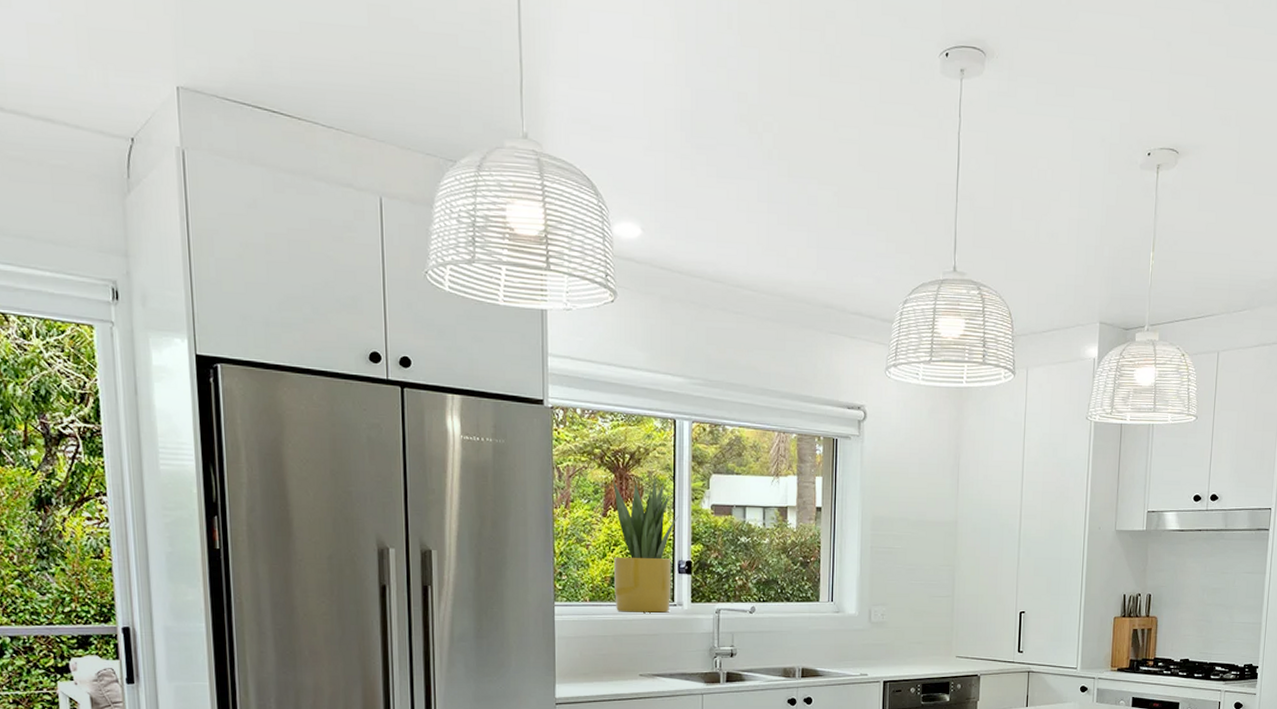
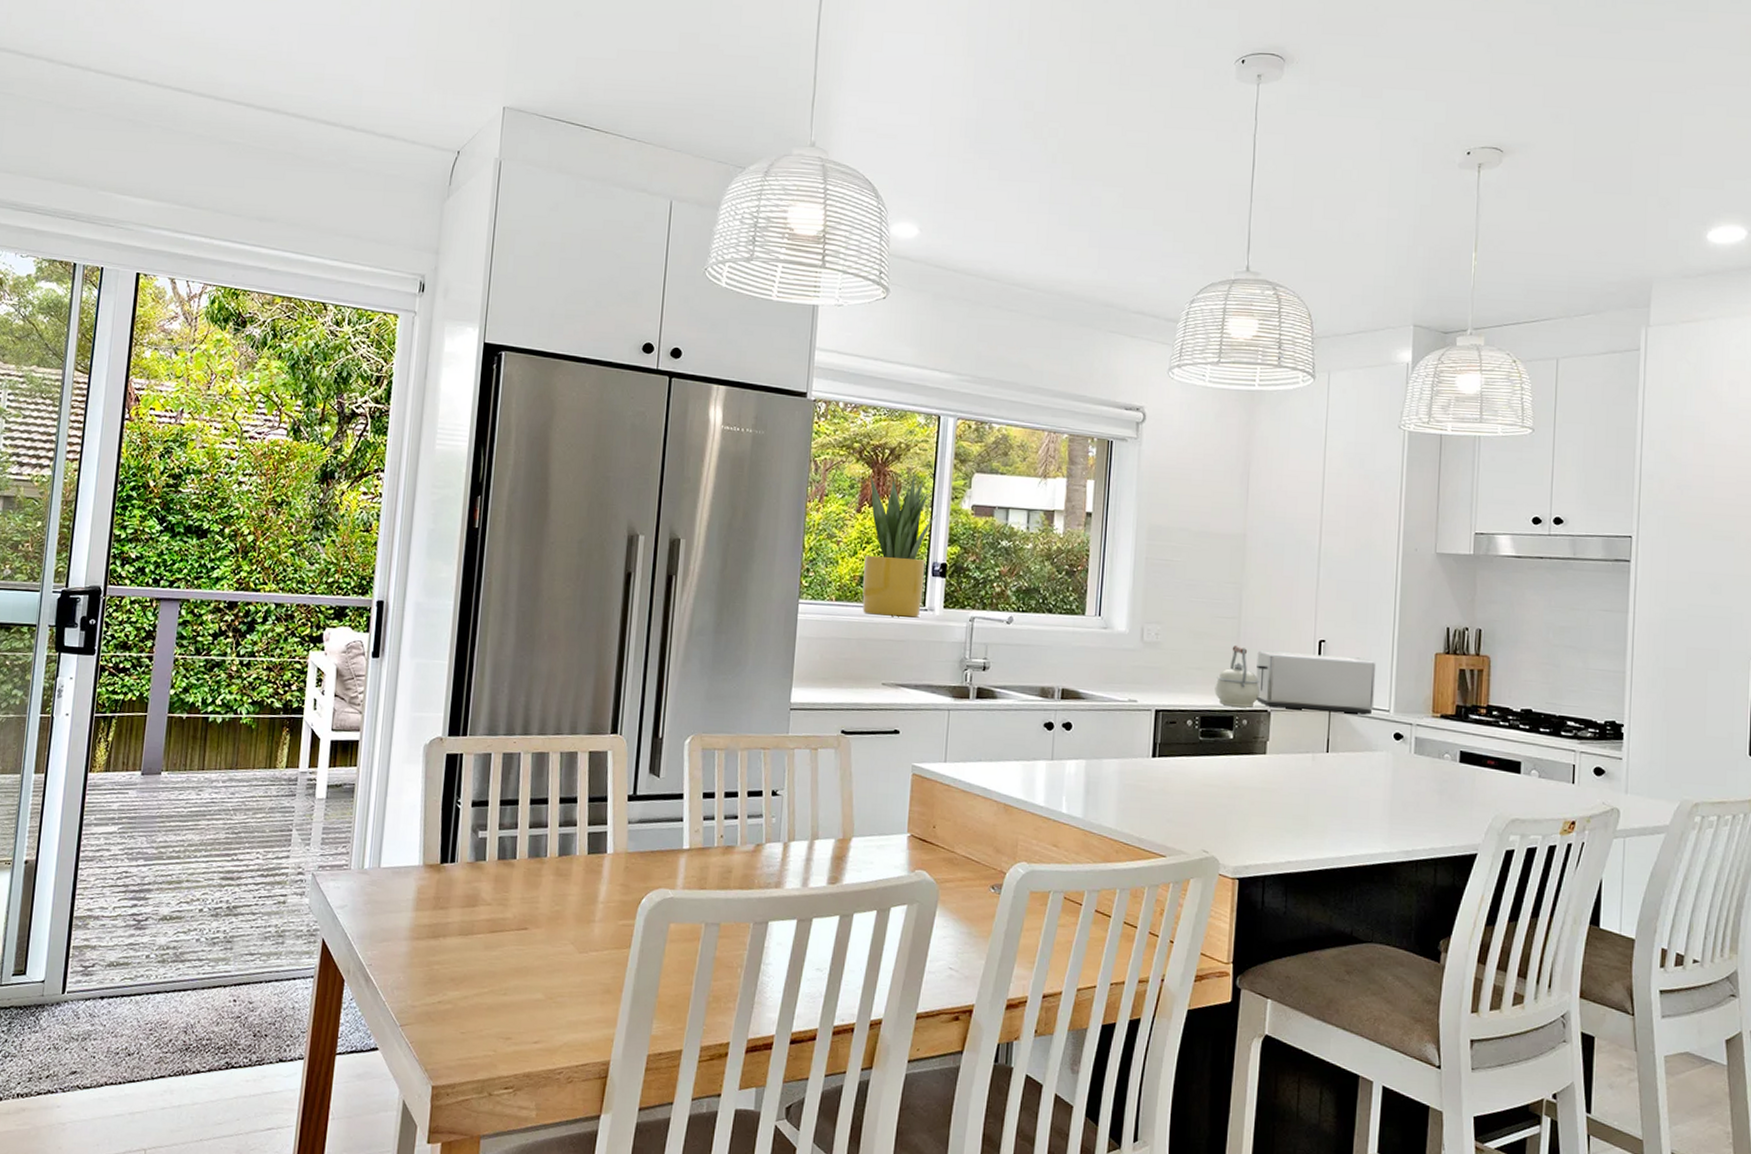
kettle: none [933,620,972,674] -> present [1214,644,1261,708]
toaster: none [968,624,1066,673] -> present [1256,650,1375,715]

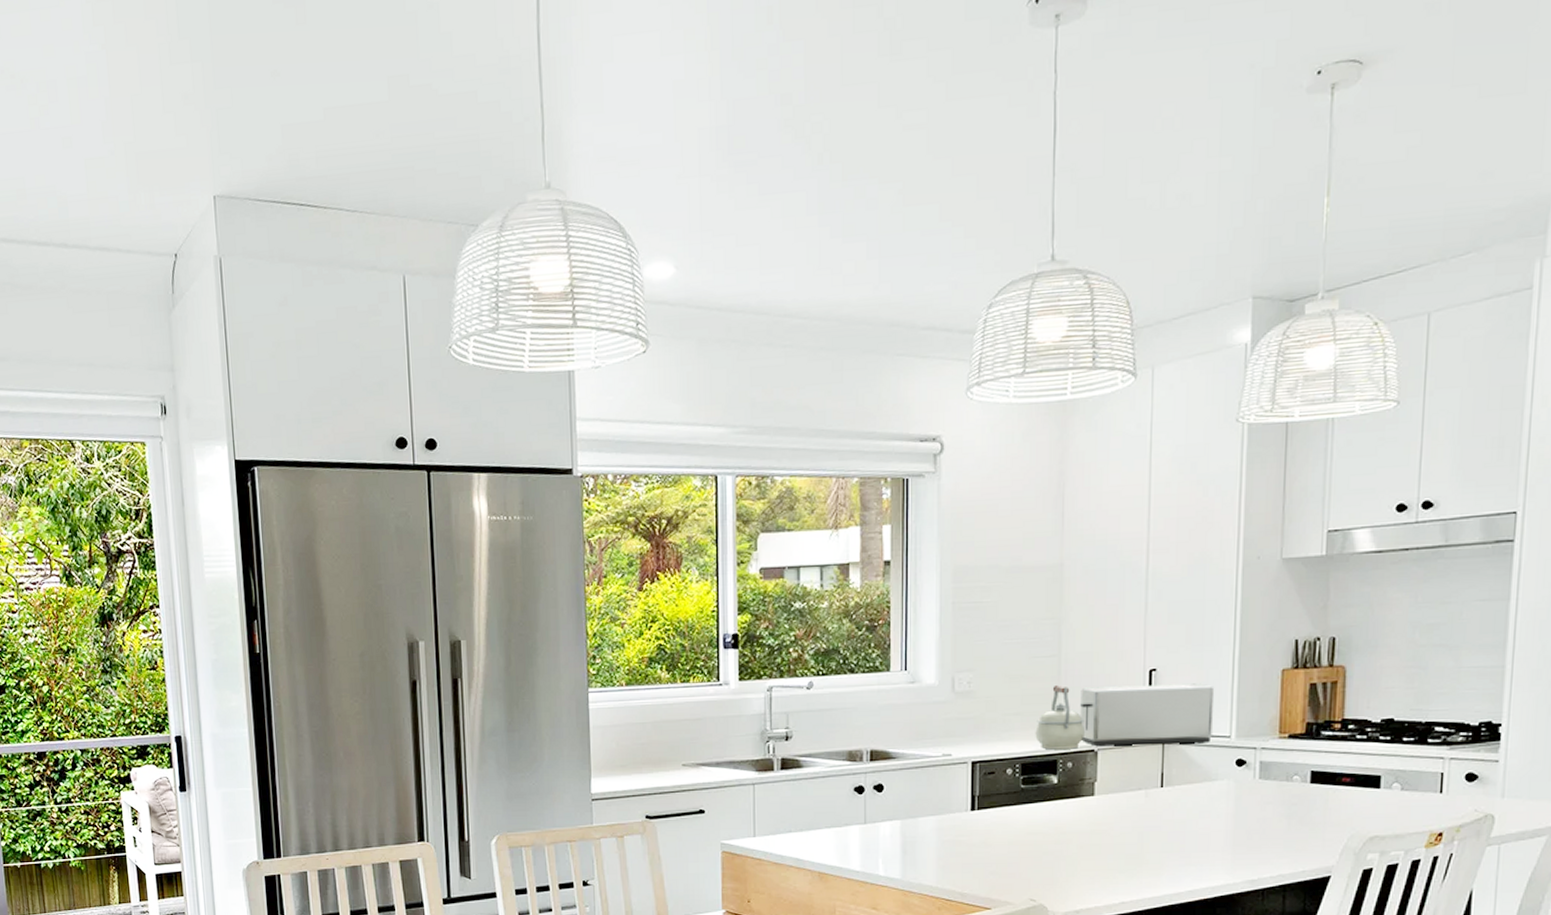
planter: present [862,472,937,618] -> none [648,541,723,696]

